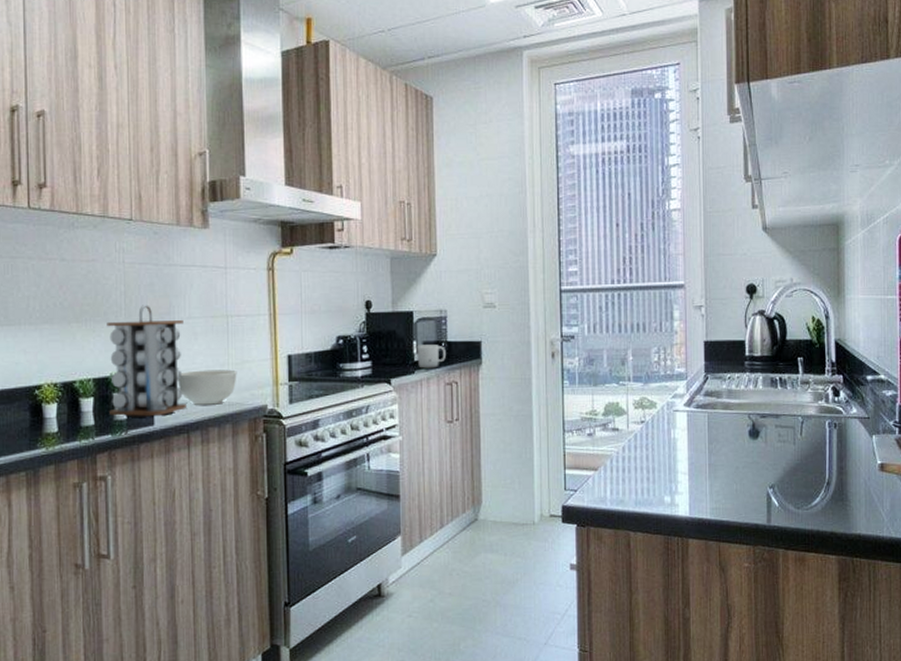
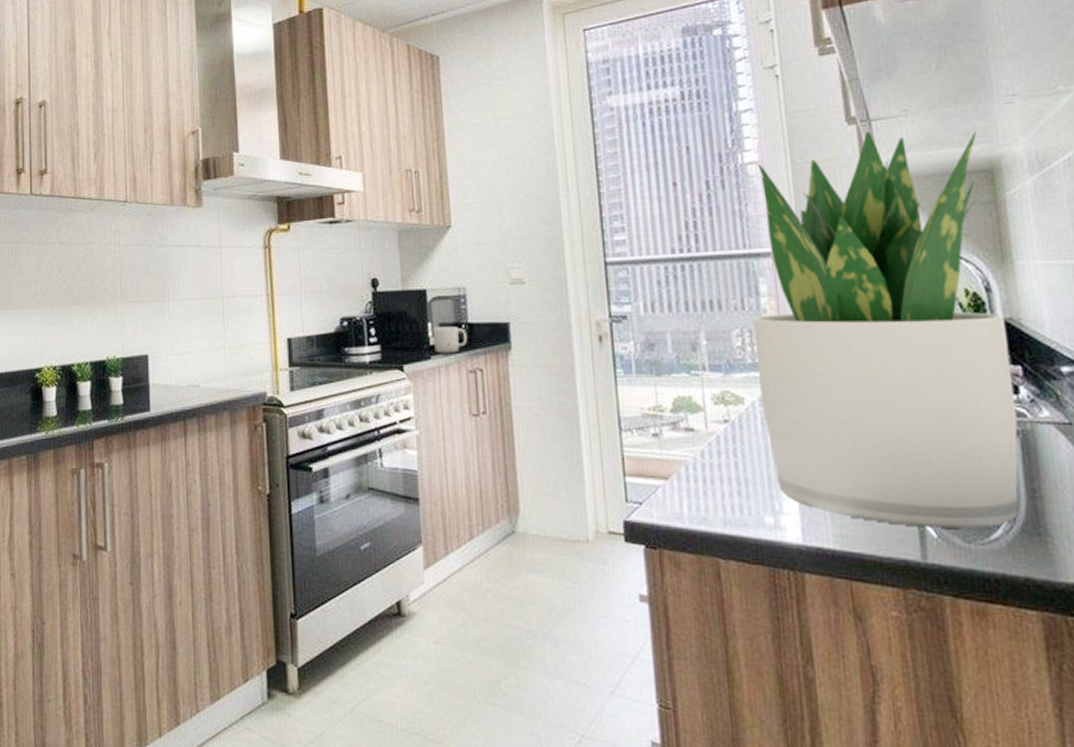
spice rack: present [107,305,186,417] -> none [103,286,182,402]
bowl: present [178,369,237,405] -> none [173,353,234,391]
planter: none [667,188,837,499] -> present [752,131,1019,529]

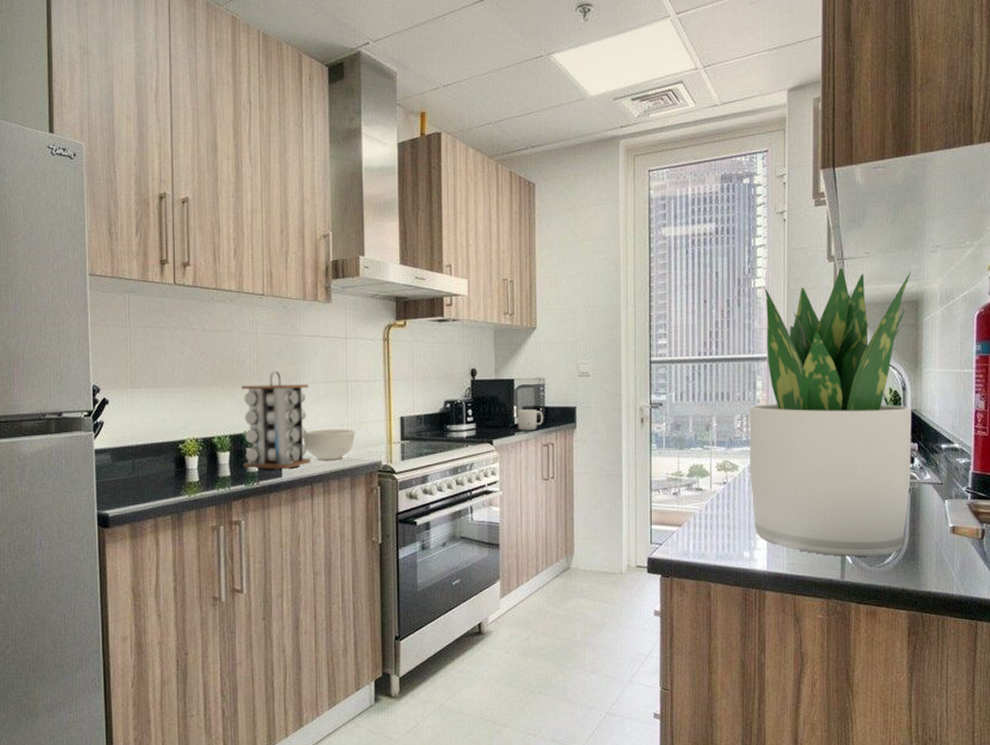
spice rack: none [103,286,182,402] -> present [241,370,310,470]
bowl: none [173,353,234,391] -> present [303,429,355,460]

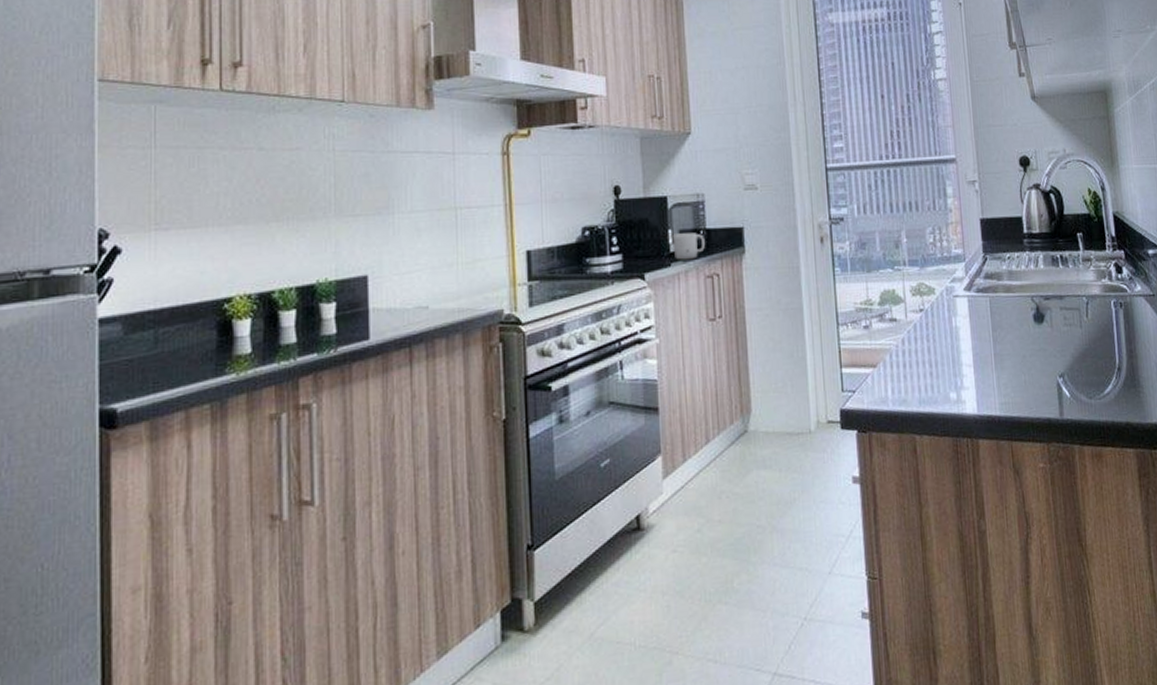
spice rack: present [241,370,310,470] -> none [313,198,408,332]
bowl: present [303,429,355,460] -> none [397,270,468,313]
planter: present [749,267,912,557] -> none [941,55,1122,389]

